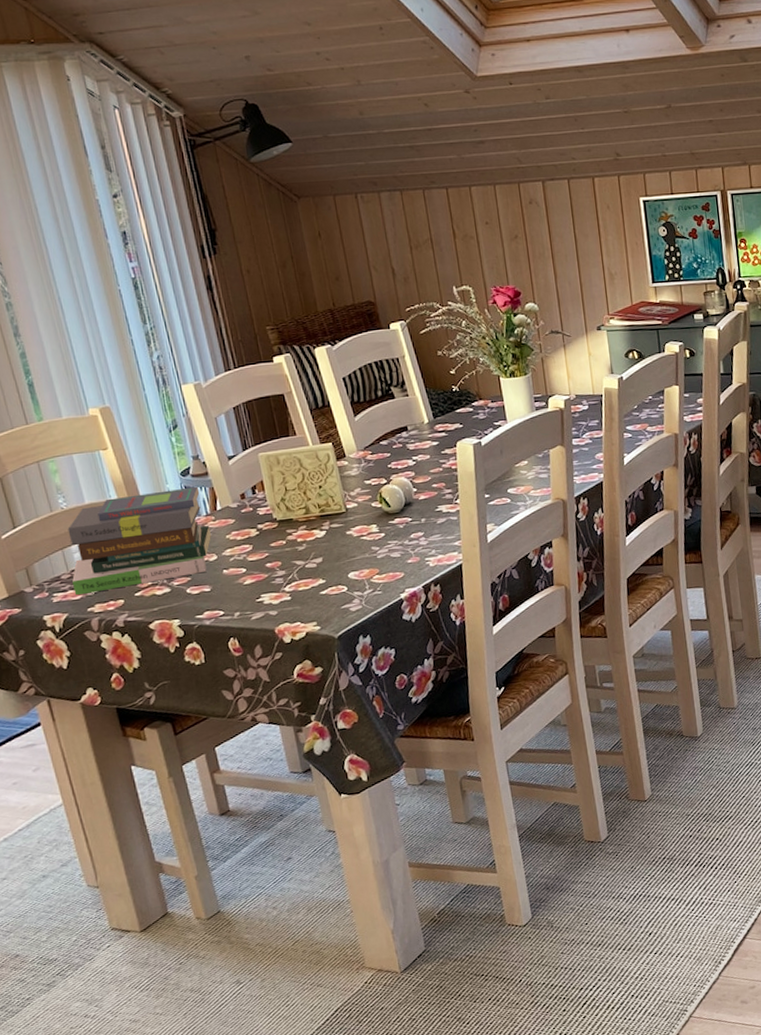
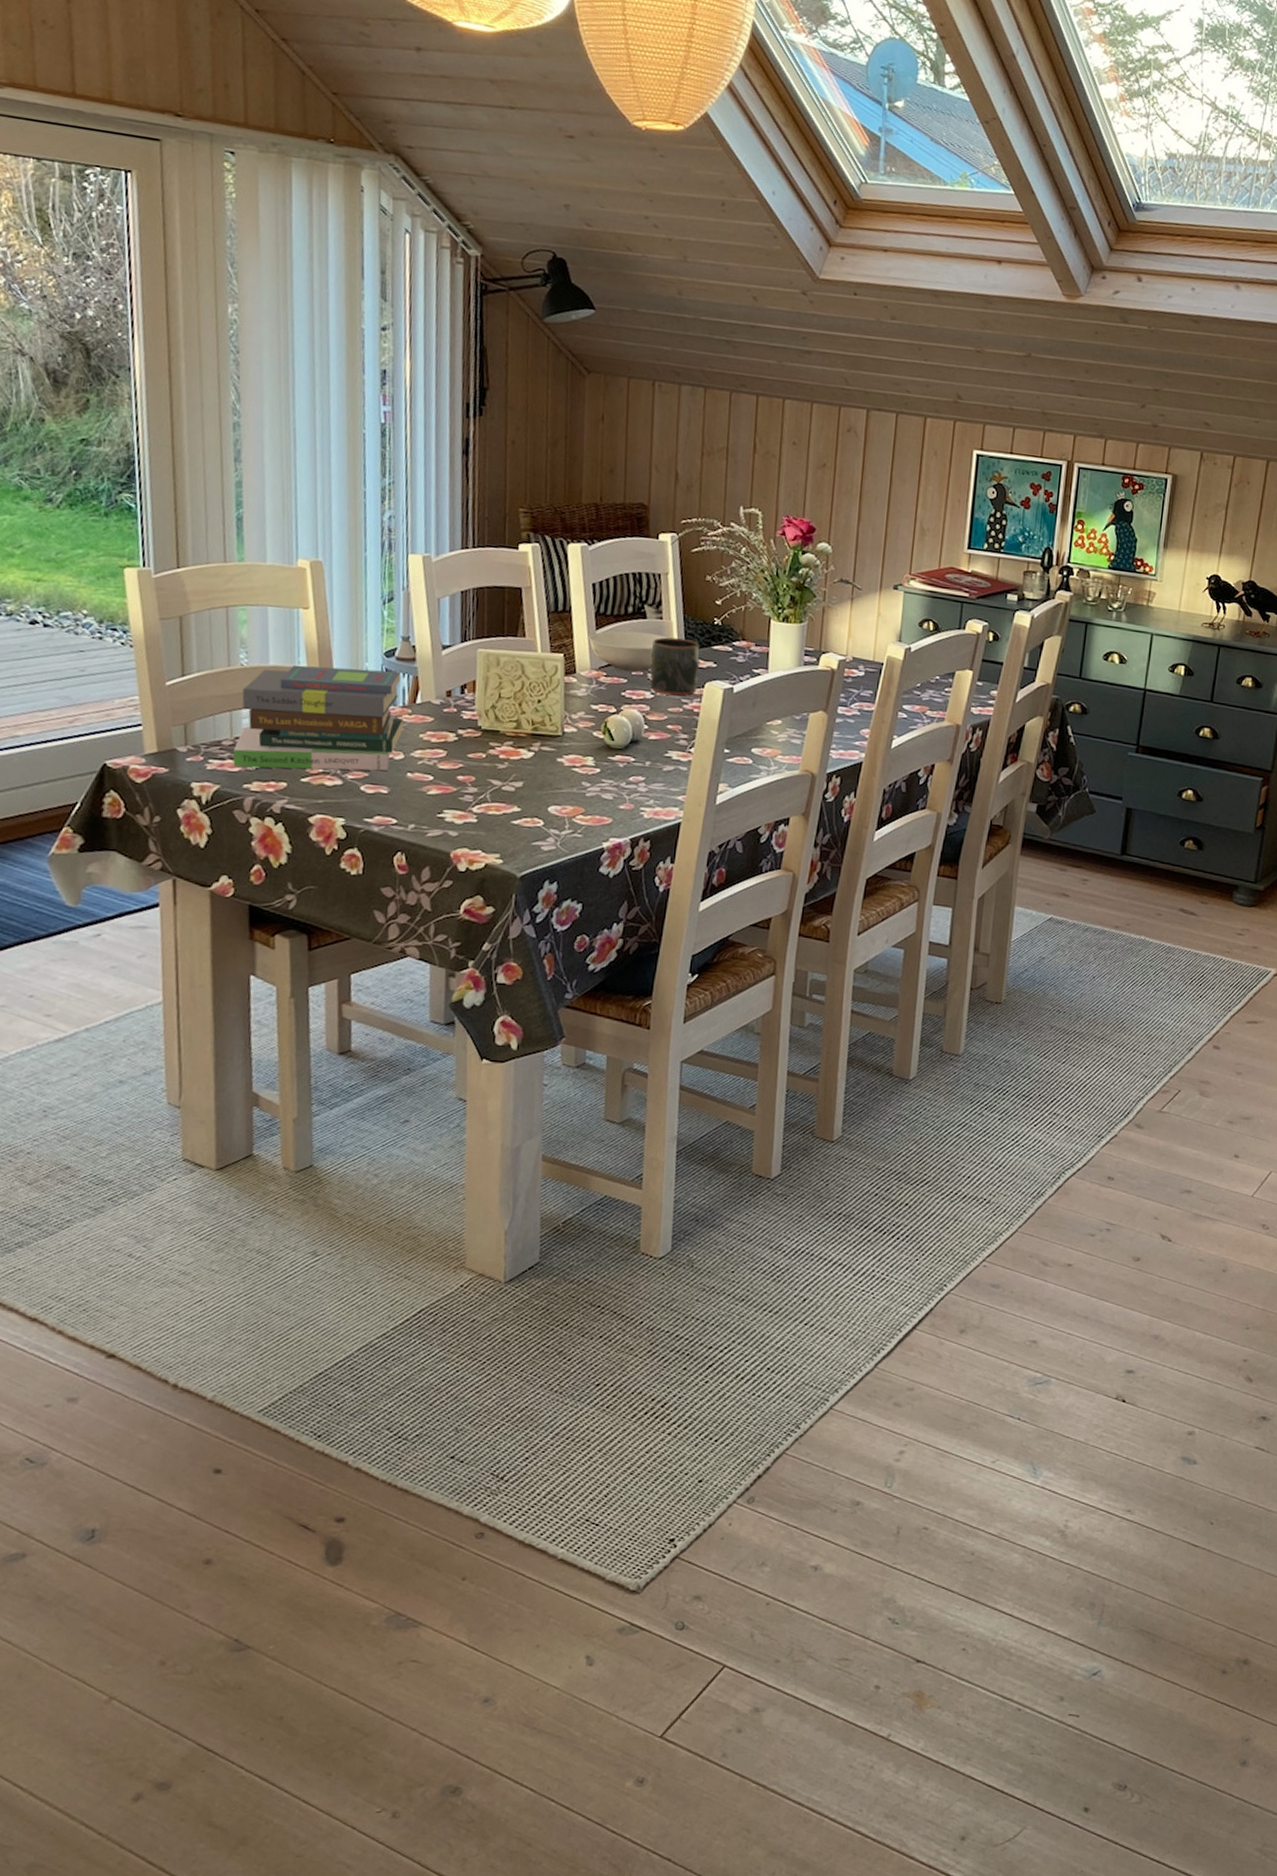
bowl: none [350,409,417,447] -> present [589,630,669,673]
mug: none [404,408,451,460] -> present [650,637,700,696]

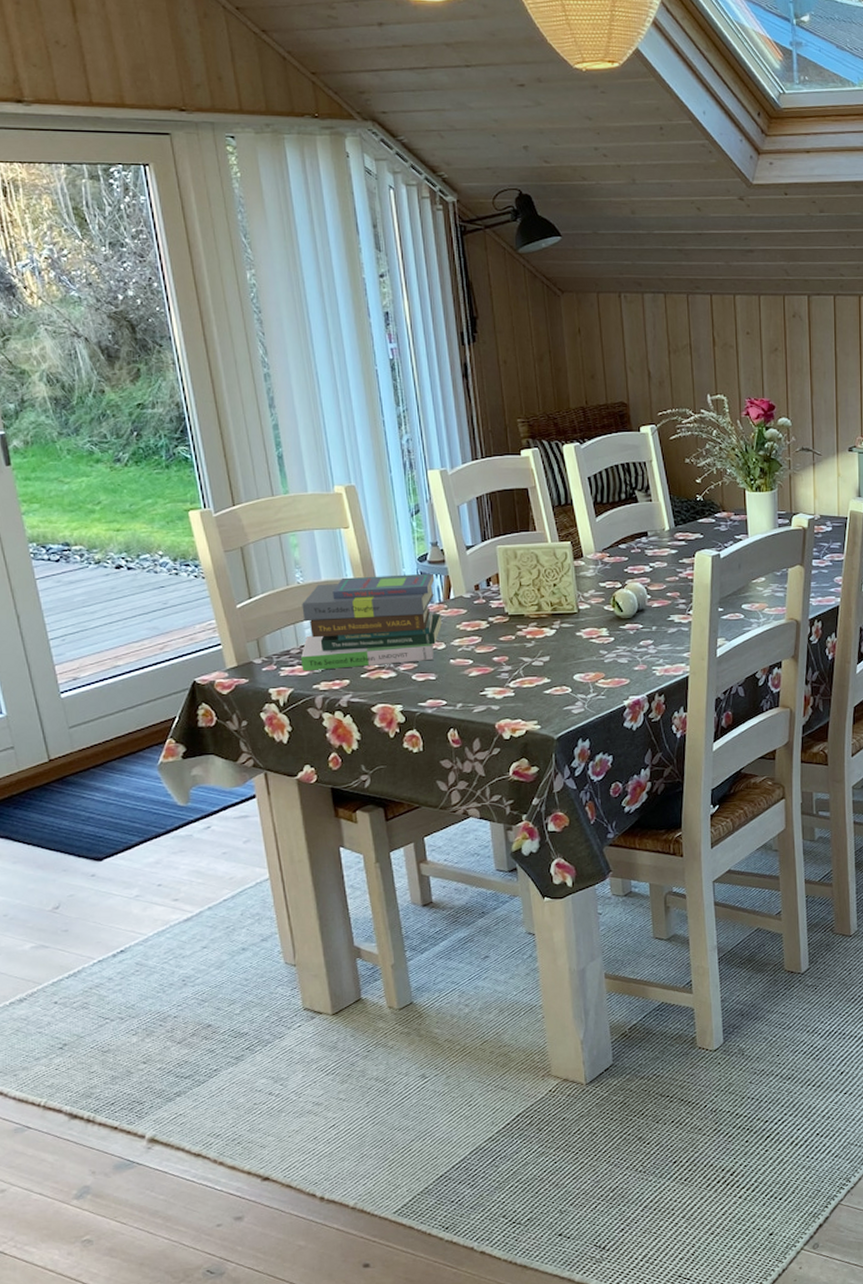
bowl: present [589,630,669,673] -> none [590,514,659,551]
mug: present [650,637,700,696] -> none [645,517,689,567]

